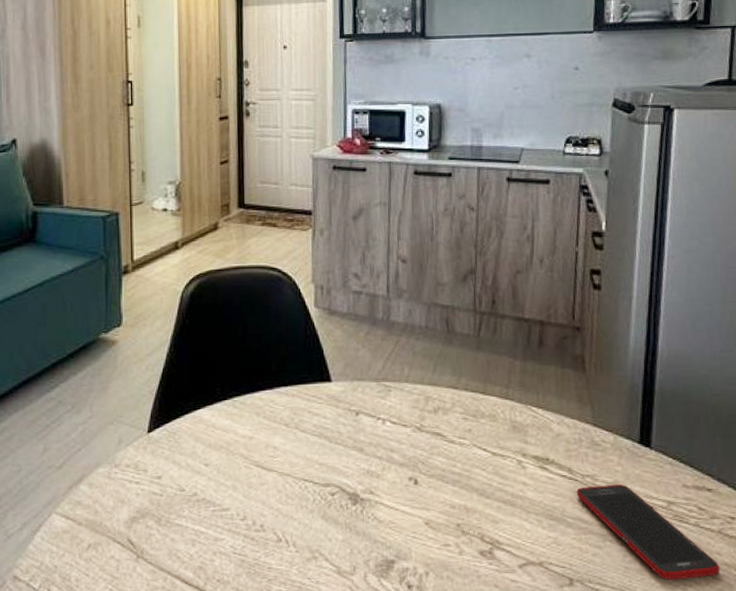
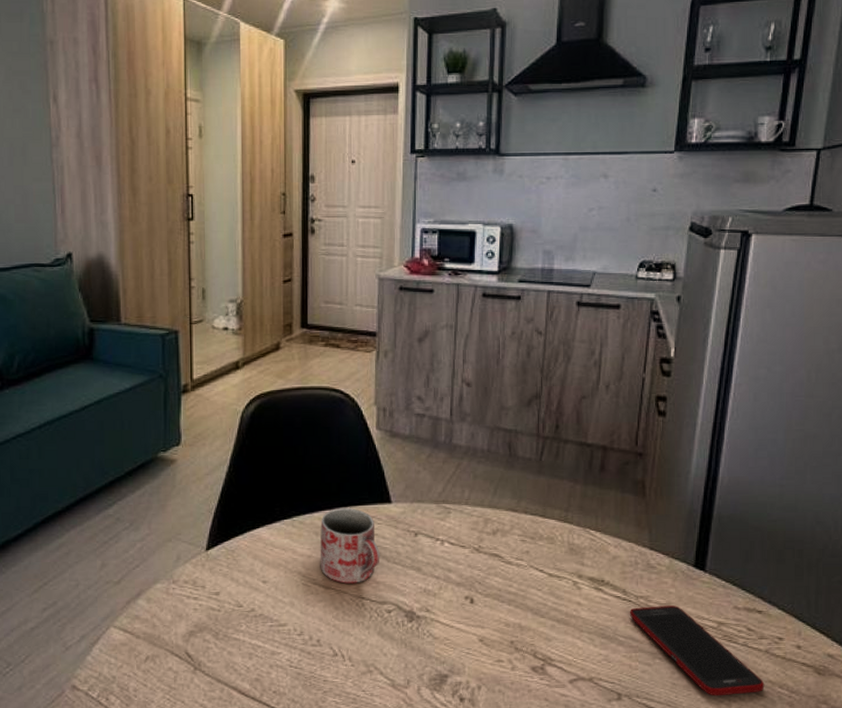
mug: none [261,387,322,466] -> present [320,508,380,584]

